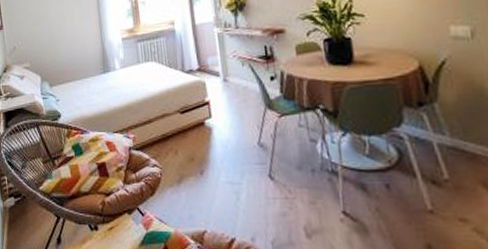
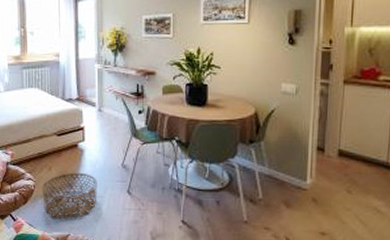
basket: none [168,155,234,212] -> present [41,172,97,219]

